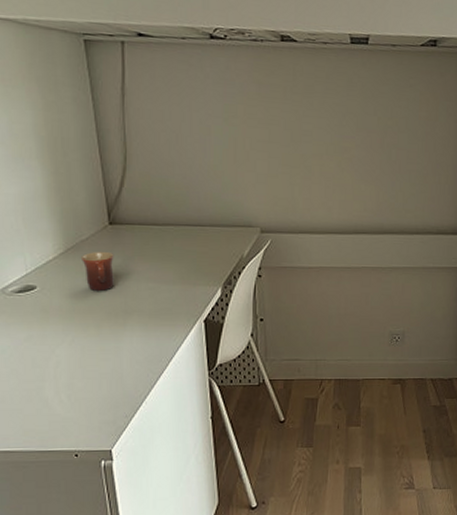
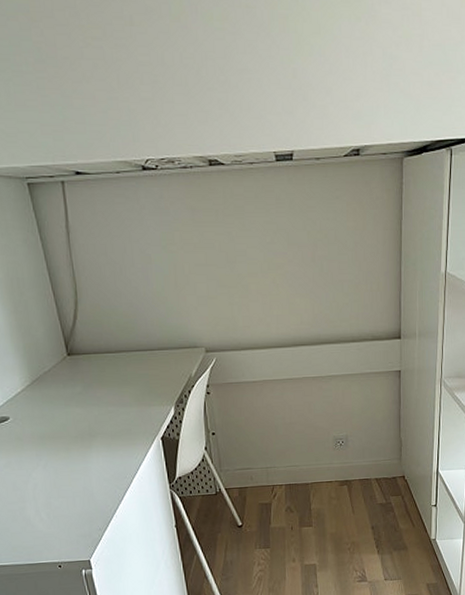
mug: present [82,251,114,291] -> none [46,380,77,418]

